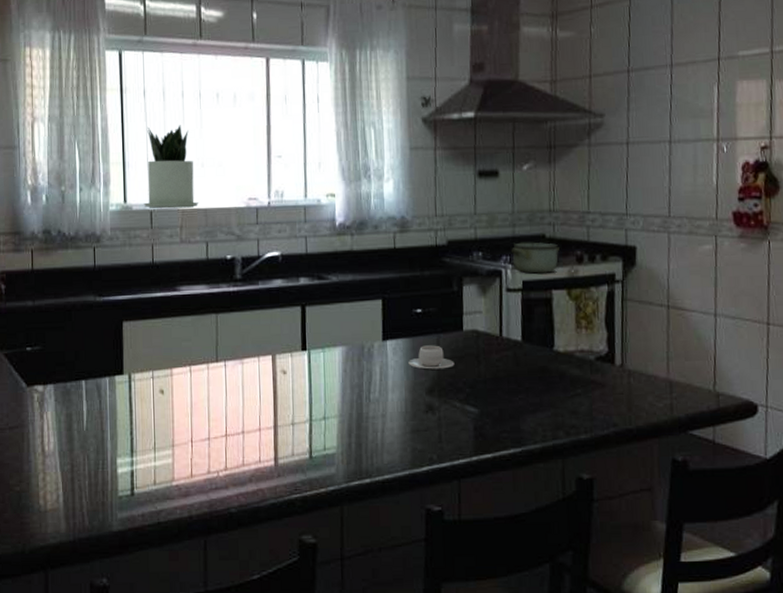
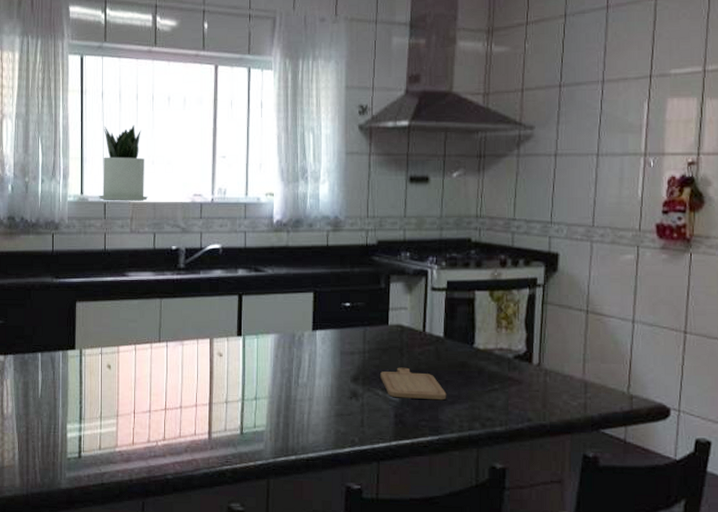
teacup: present [408,345,455,371] -> none [336,337,379,361]
chopping board: none [457,375,528,410] -> present [380,367,447,401]
cooking pot: present [510,242,559,275] -> none [437,245,484,276]

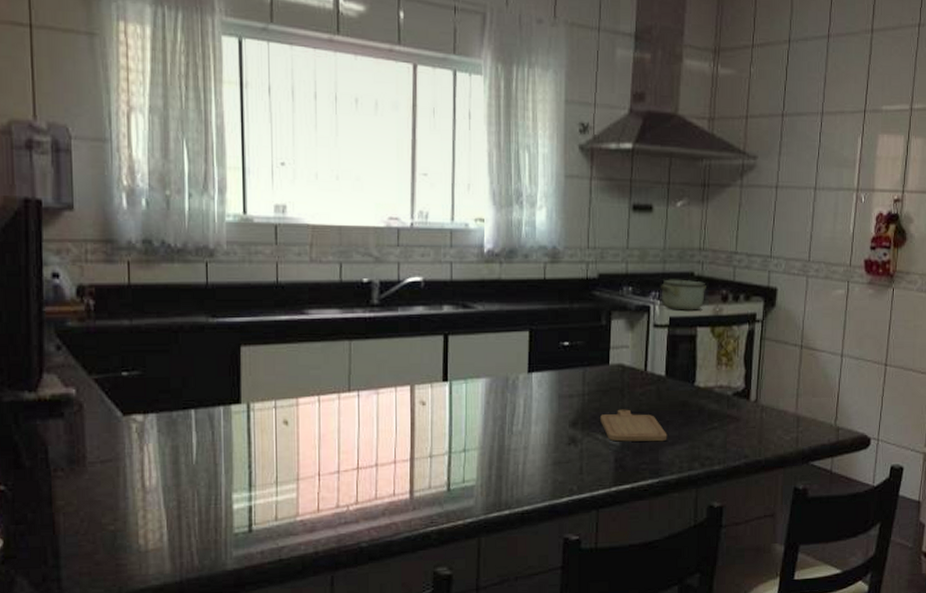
planter: present [98,125,149,201] -> none [267,129,333,224]
cooking pot: none [437,245,484,276] -> present [660,279,706,312]

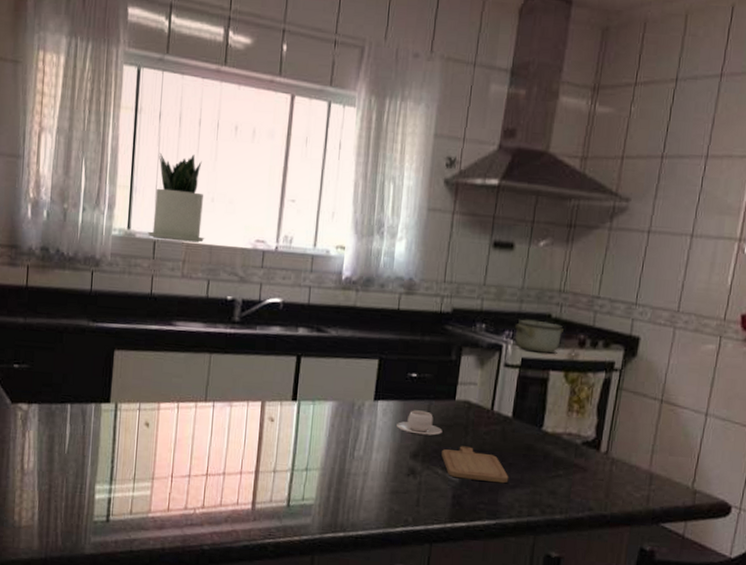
planter: none [267,129,333,224] -> present [147,152,205,243]
teacup: none [553,378,599,404] -> present [397,410,442,436]

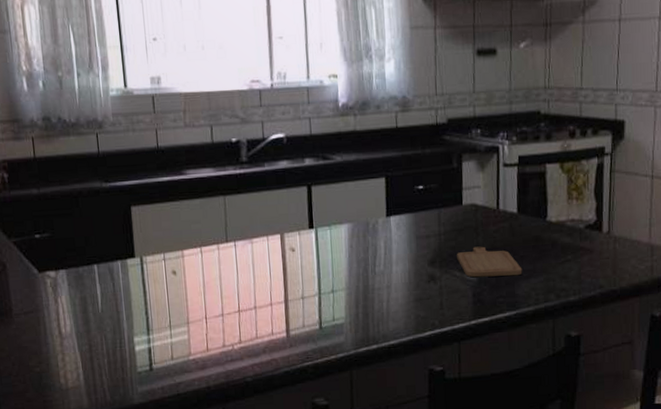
planter: present [147,152,205,243] -> none [143,6,202,94]
teacup: present [397,410,442,436] -> none [411,219,455,244]
cooking pot: present [514,319,564,354] -> none [507,118,554,150]

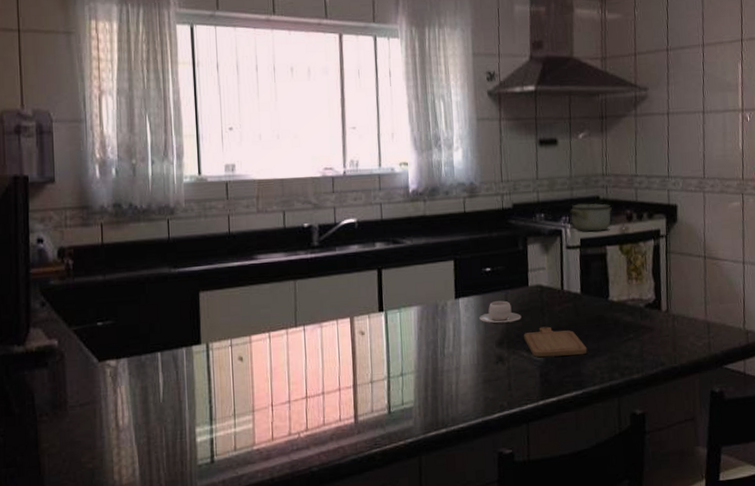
teacup: none [411,219,455,244] -> present [479,300,522,325]
cooking pot: none [507,118,554,150] -> present [569,203,612,233]

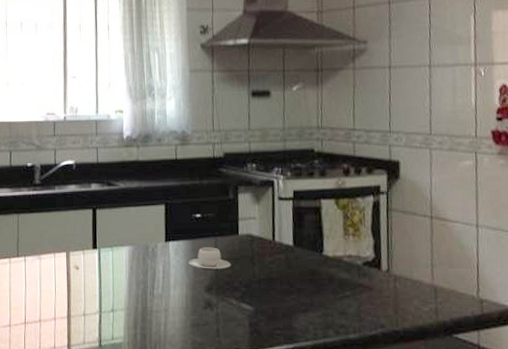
chopping board: present [524,326,588,358] -> none [233,276,300,309]
cooking pot: present [569,203,612,233] -> none [282,155,327,185]

